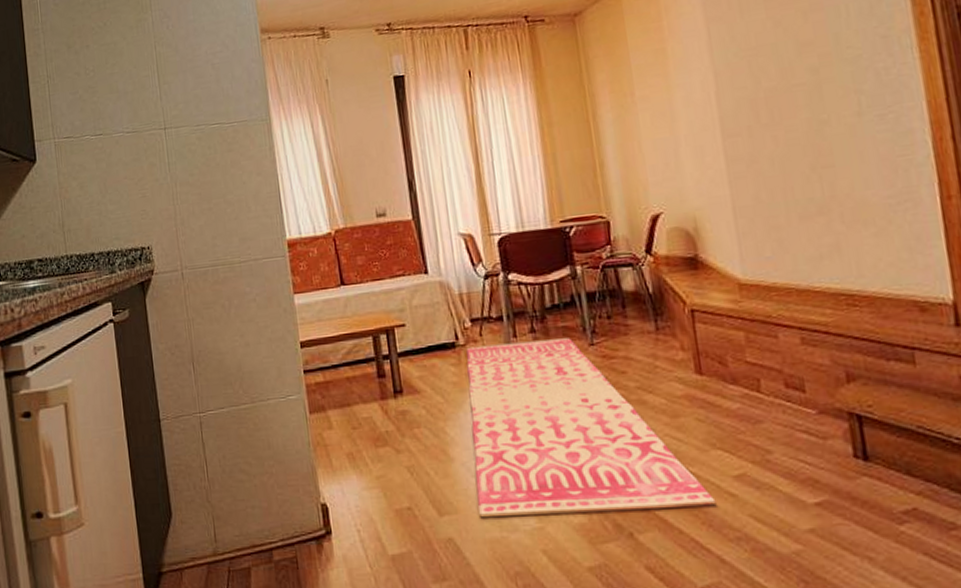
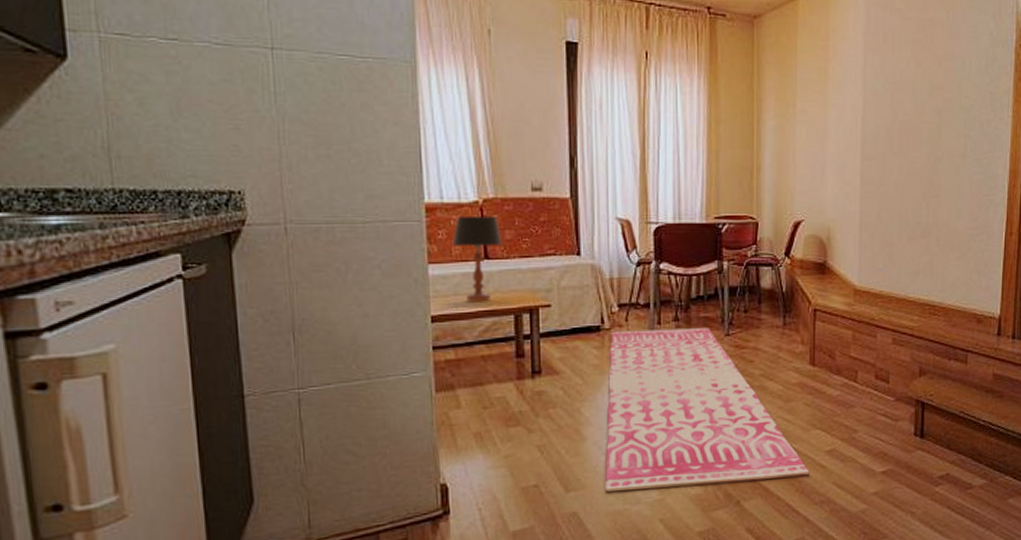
table lamp: none [312,245,355,326] -> present [452,215,502,301]

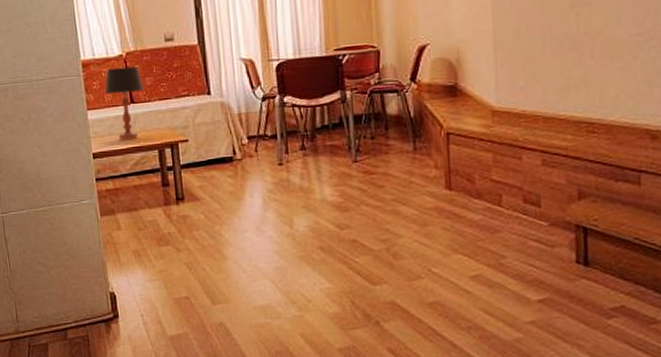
rug: present [605,328,810,493] -> none [242,155,453,307]

